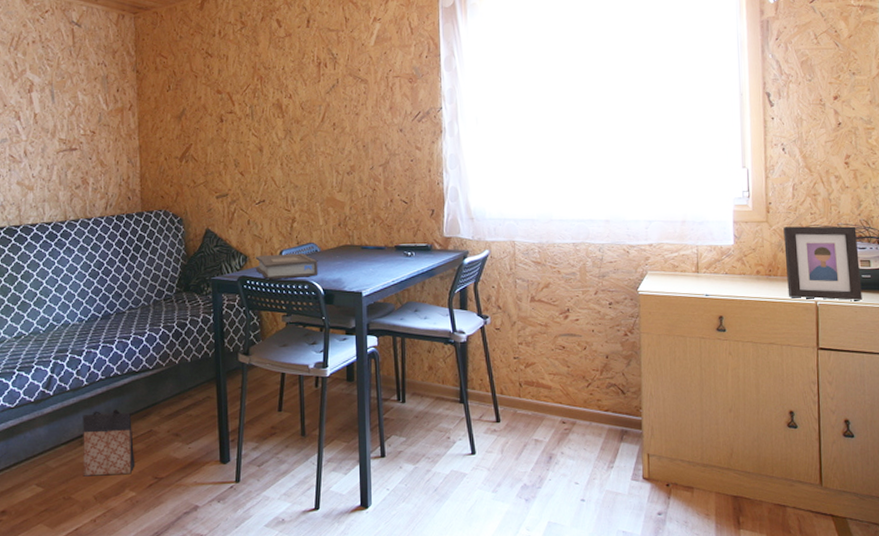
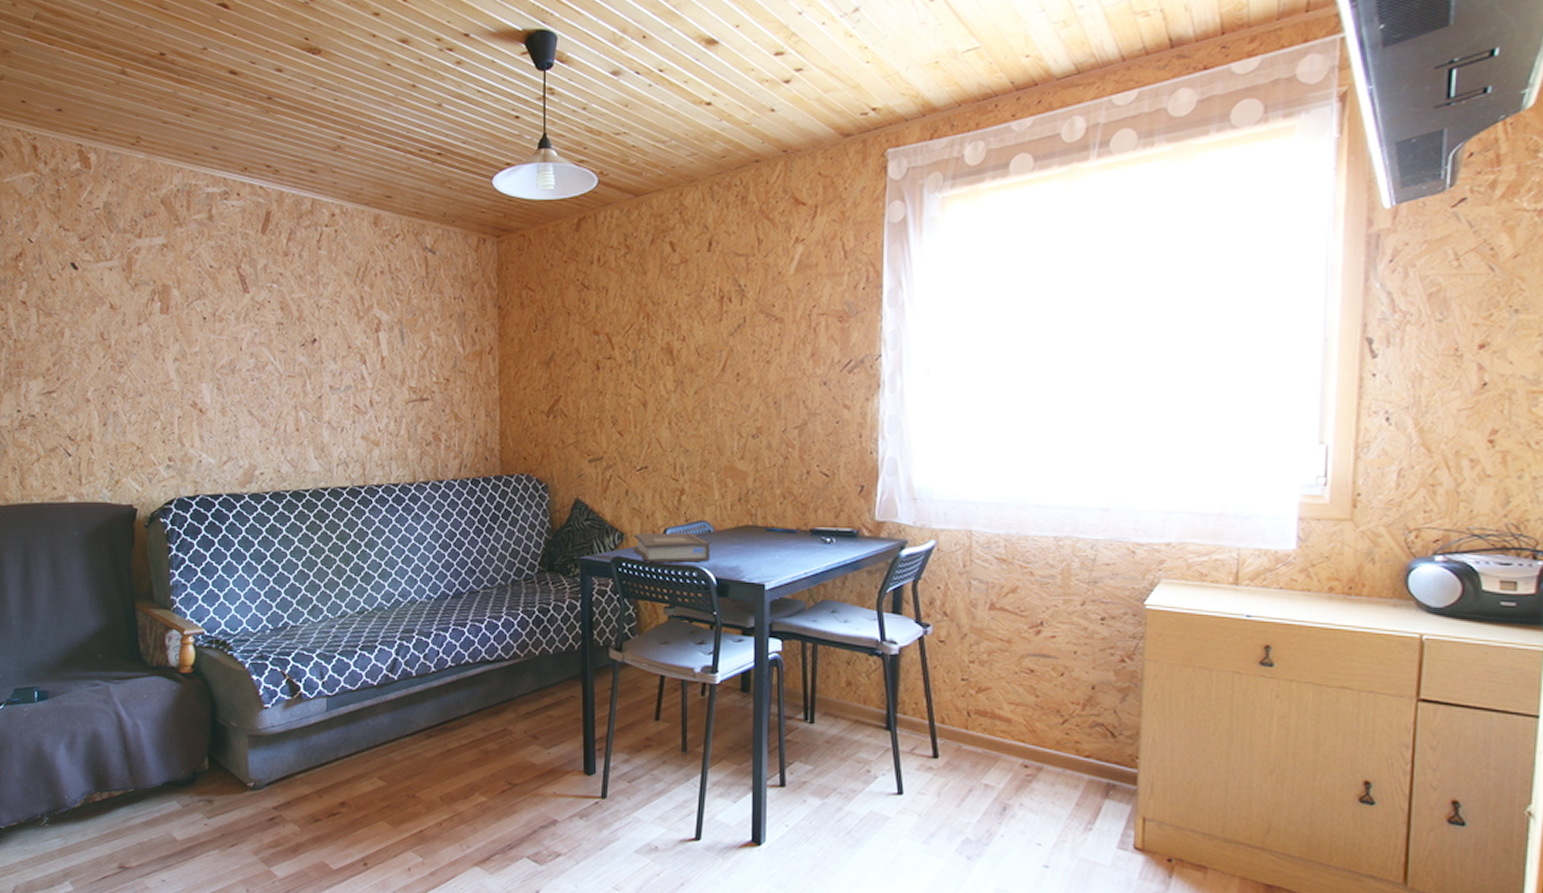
bag: present [82,409,136,477] -> none [429,701,487,776]
picture frame: present [783,226,862,301] -> none [1376,528,1499,639]

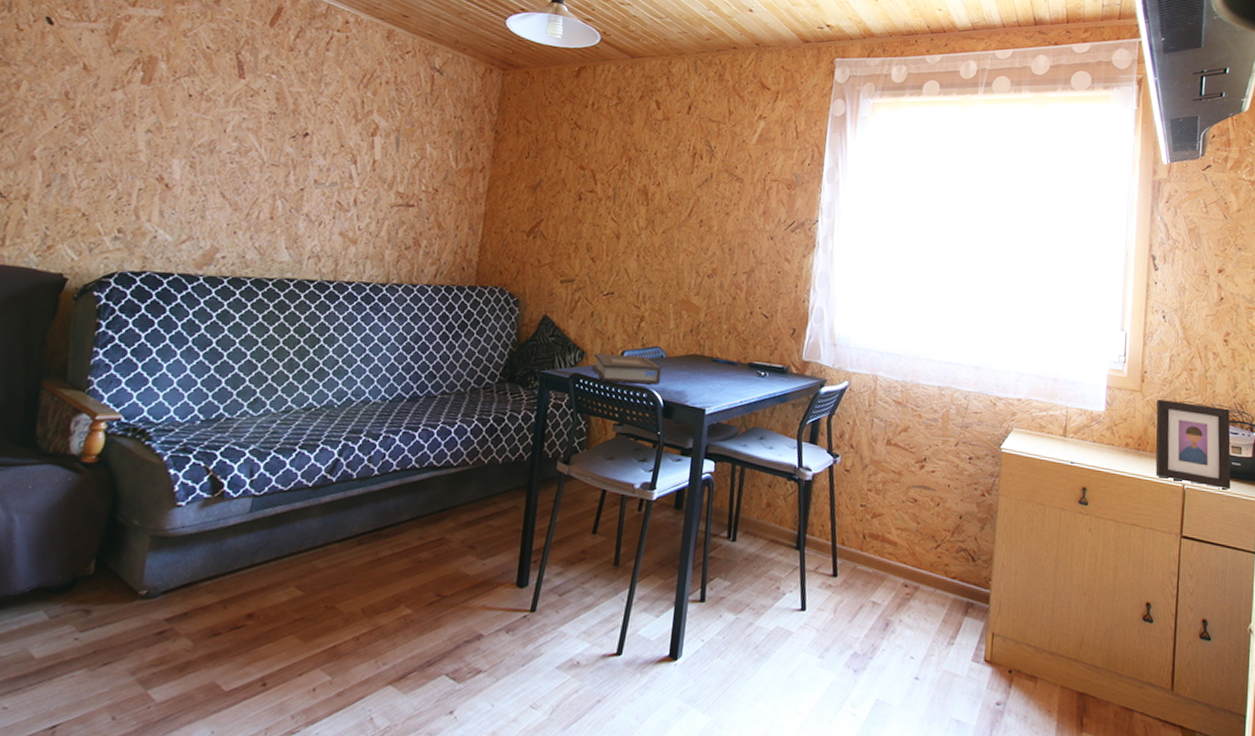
picture frame: none [1376,528,1499,639] -> present [1155,399,1231,490]

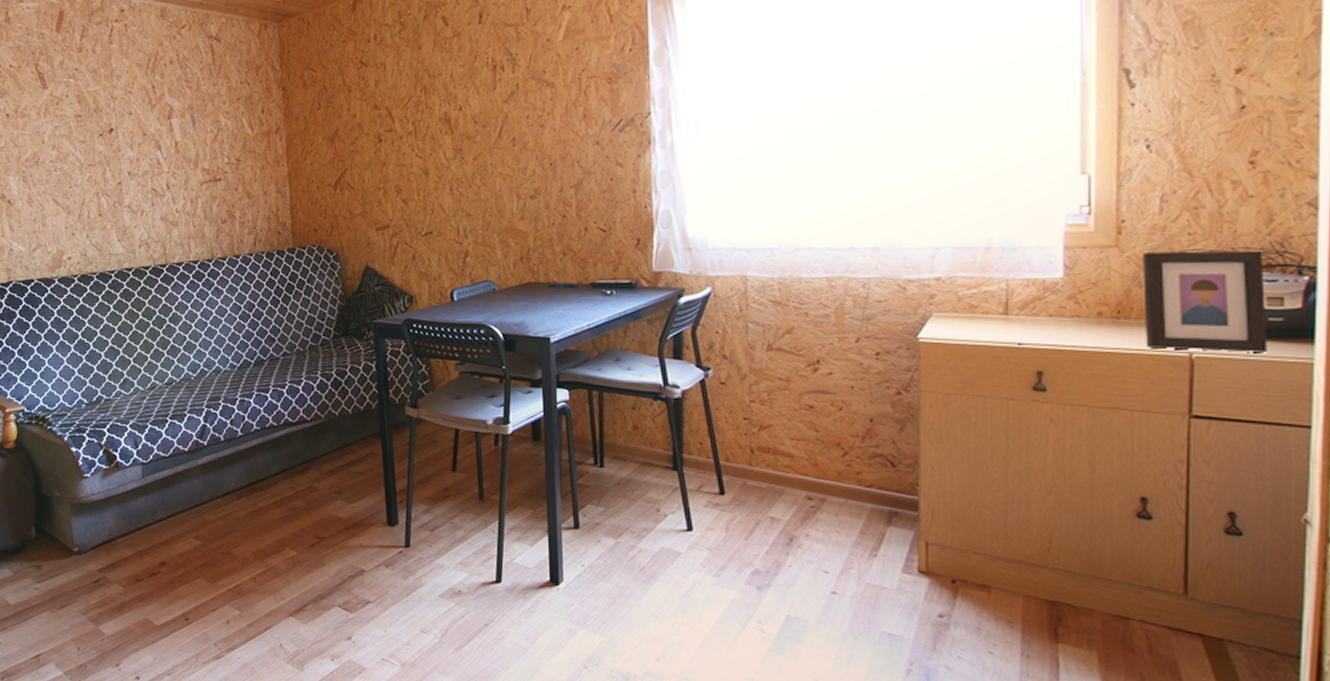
book: present [592,353,662,385] -> none [421,292,497,323]

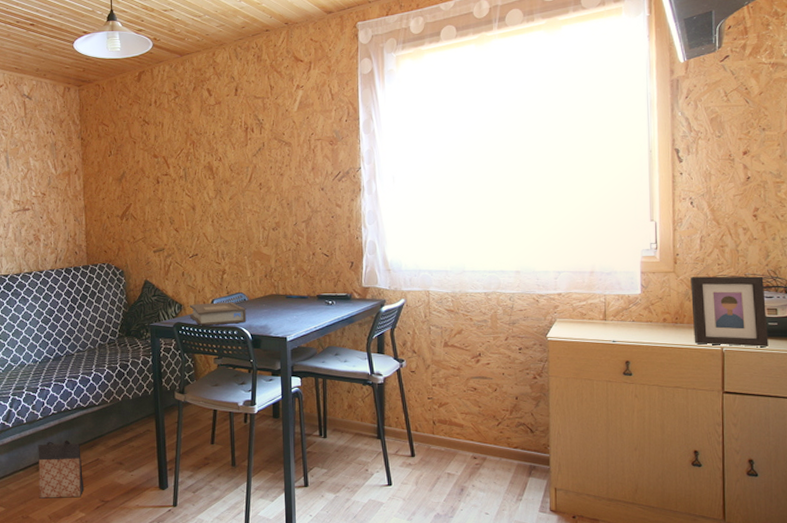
bag: none [238,462,296,532] -> present [38,440,85,499]
book: none [421,292,497,323] -> present [189,302,247,326]

